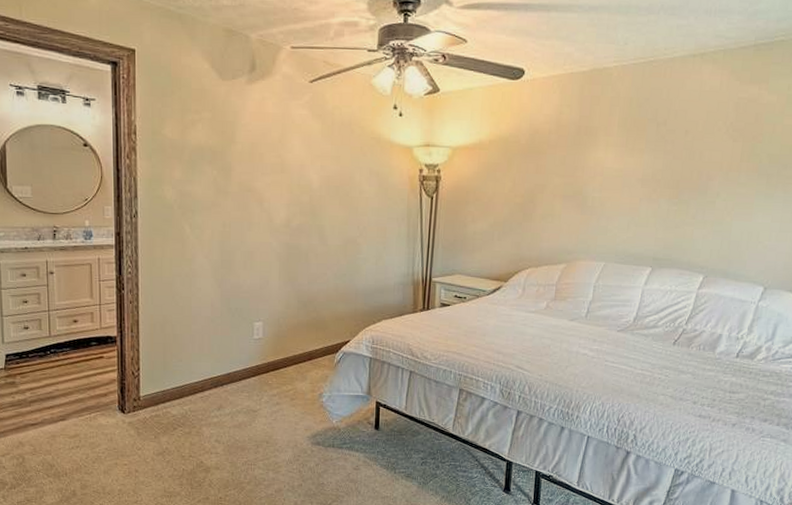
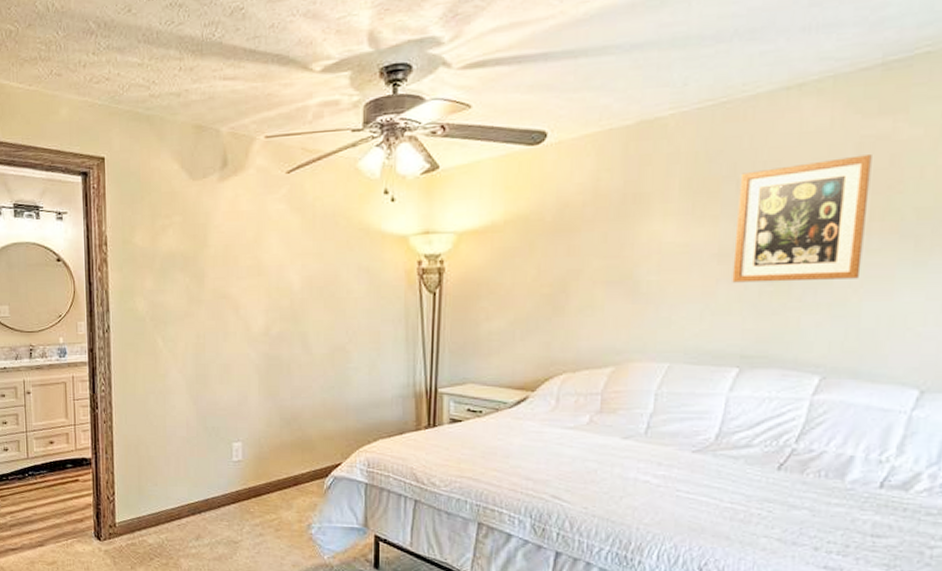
wall art: none [650,112,745,204] -> present [732,155,872,283]

